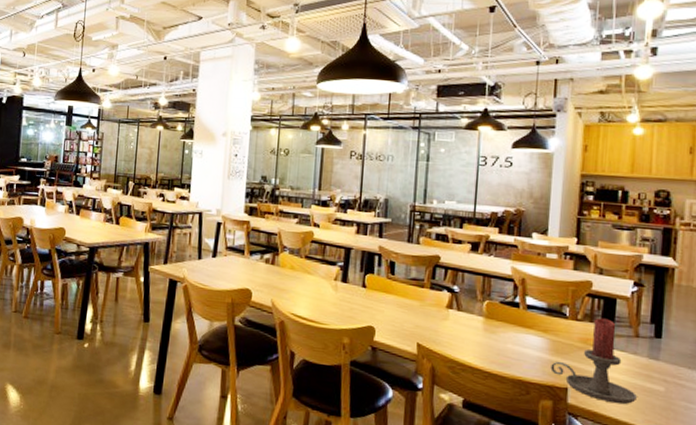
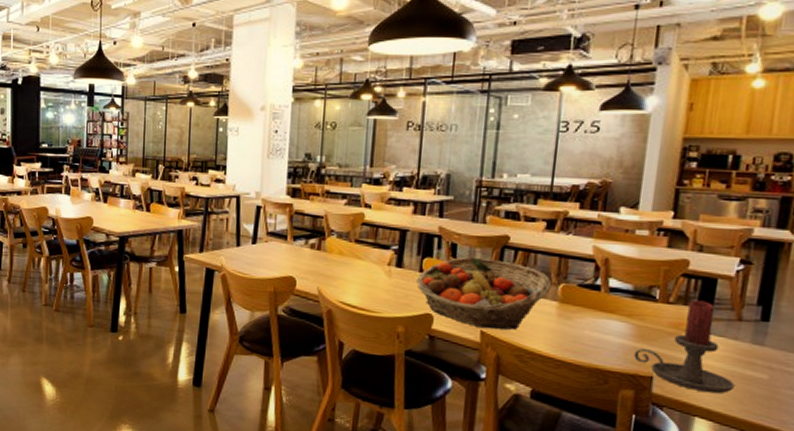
fruit basket: none [360,274,478,343] -> present [416,256,552,330]

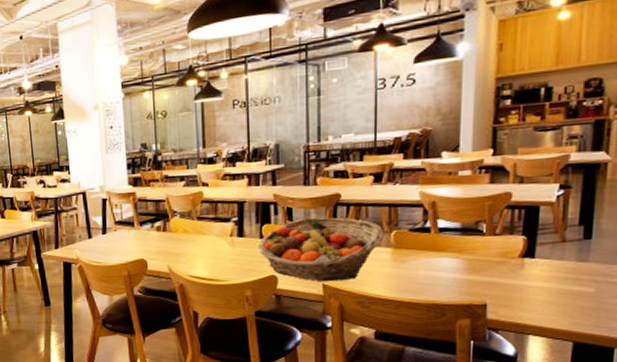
candle holder: present [634,300,735,394] -> none [467,228,563,312]

